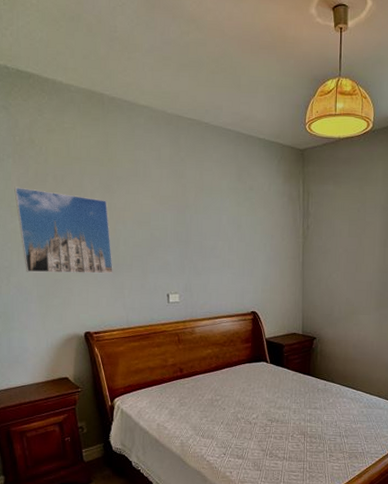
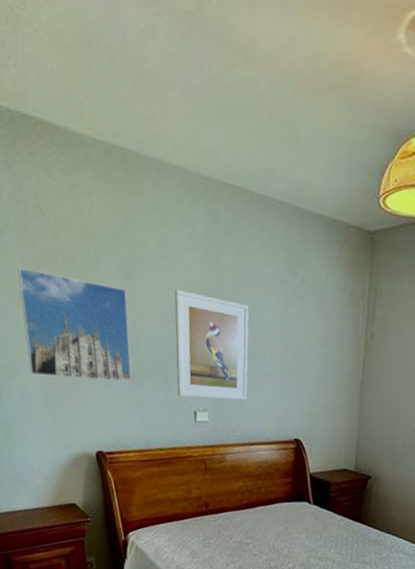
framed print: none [147,198,211,284] -> present [174,289,250,401]

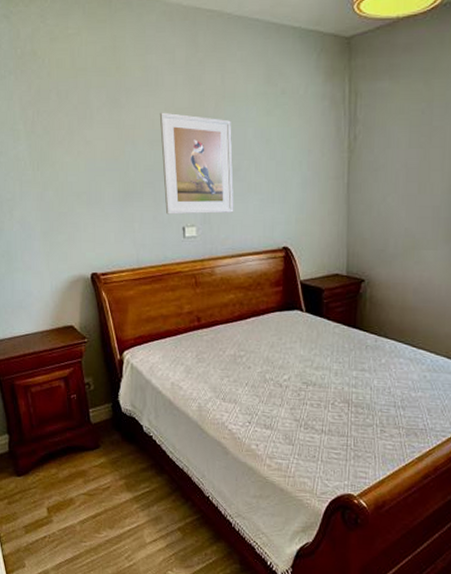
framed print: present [18,267,132,383] -> none [16,107,122,205]

